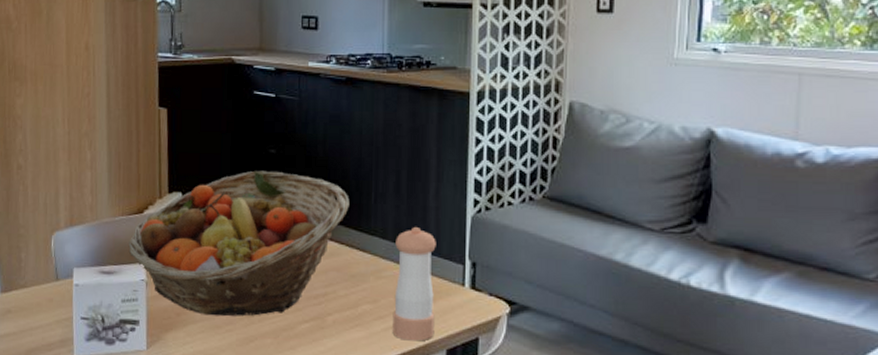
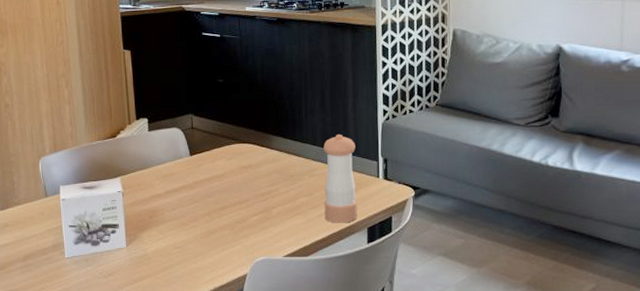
fruit basket: present [128,170,350,317] -> none [105,97,285,216]

